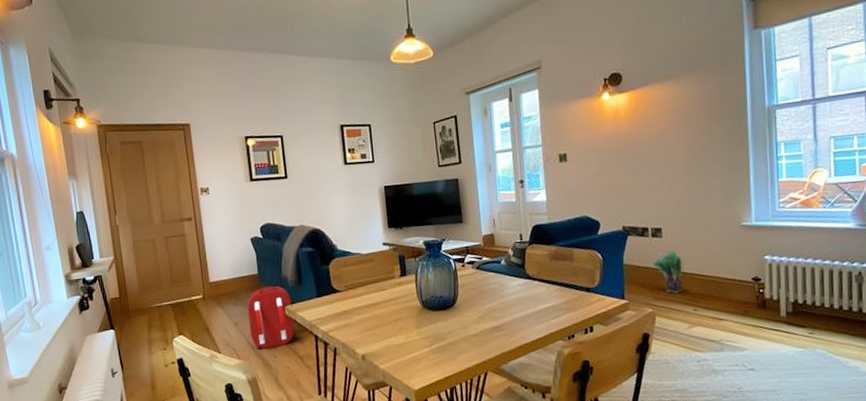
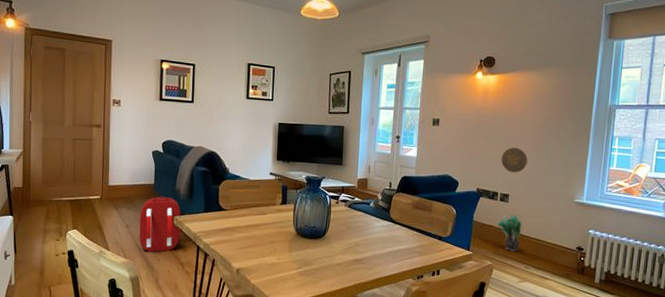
decorative plate: none [645,172,678,203] -> present [501,147,528,173]

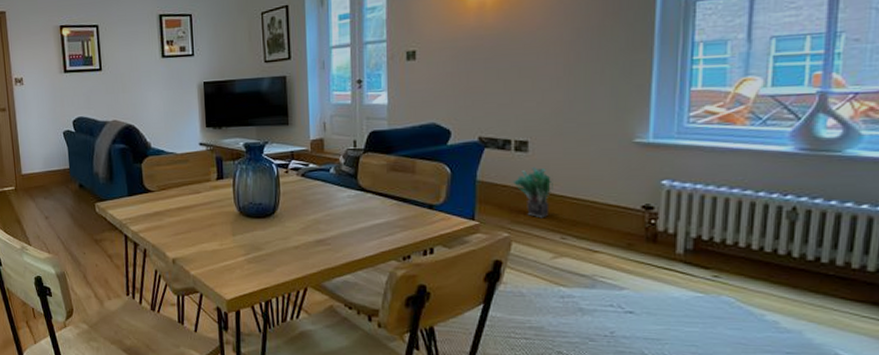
backpack: present [138,196,181,252] -> none [58,182,105,244]
decorative plate: present [501,147,528,173] -> none [512,75,553,111]

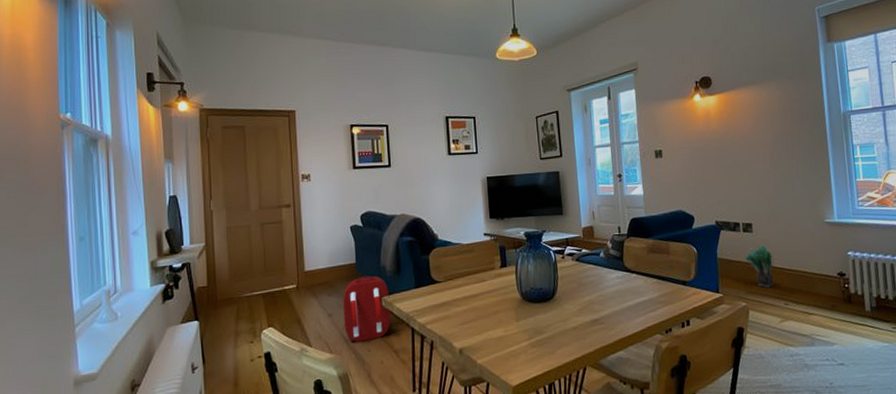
backpack: none [58,182,105,244] -> present [343,276,391,342]

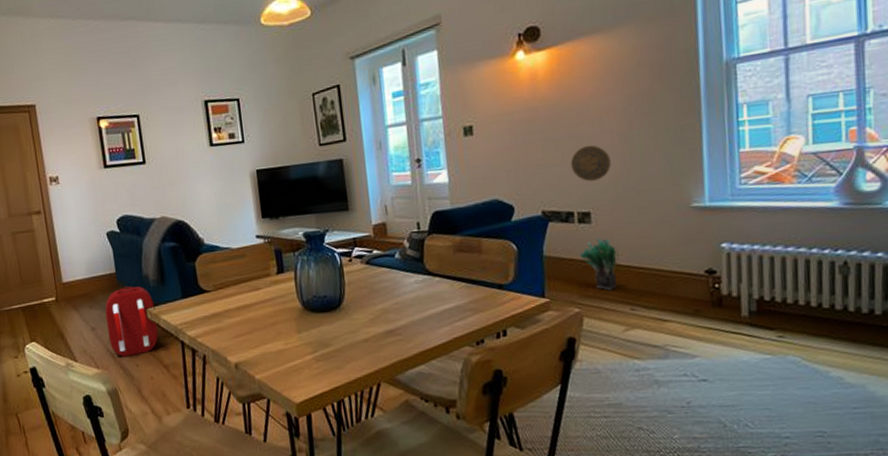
decorative plate: none [736,170,766,199] -> present [570,144,611,181]

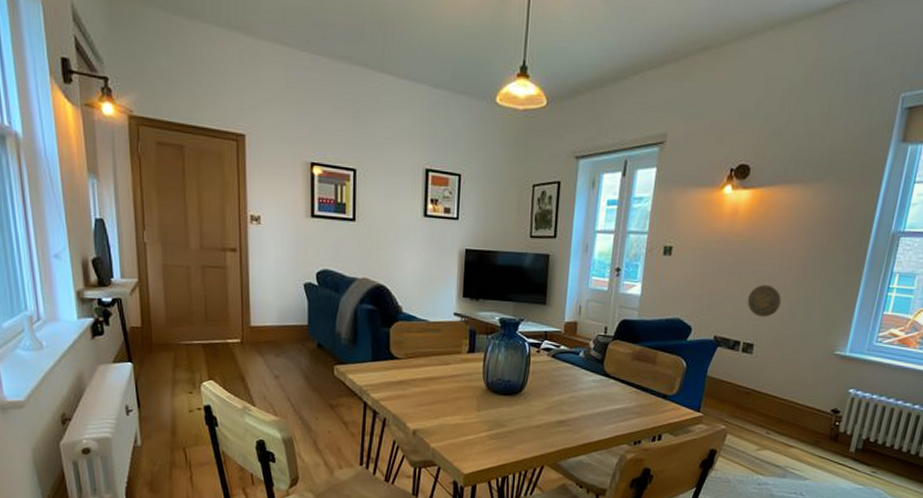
backpack: present [105,286,159,357] -> none [290,340,343,409]
potted plant: present [578,238,619,291] -> none [735,368,768,415]

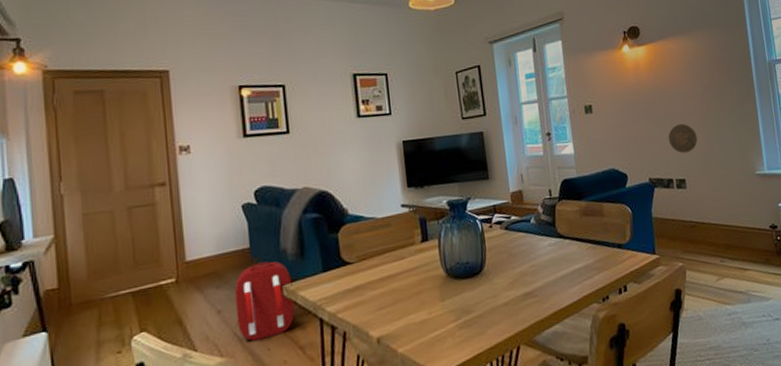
backpack: none [290,340,343,409] -> present [235,261,295,341]

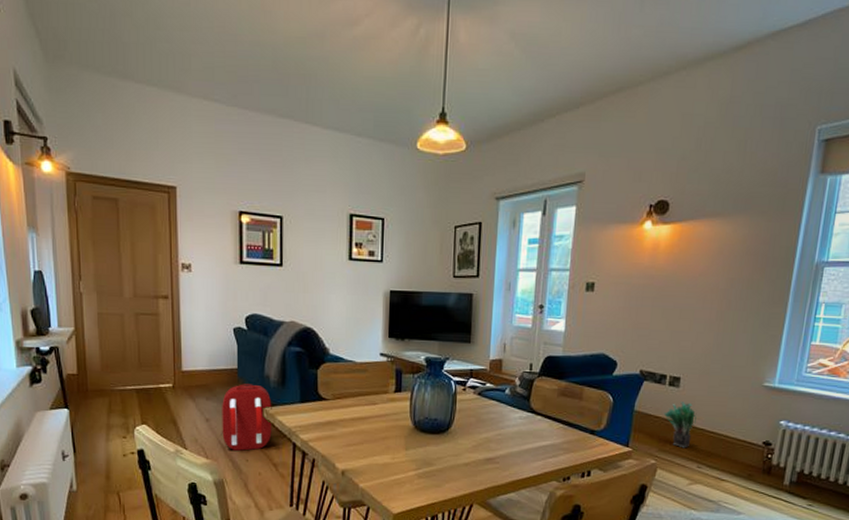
decorative plate: present [668,123,698,153] -> none [672,317,706,350]
potted plant: none [679,201,709,246] -> present [663,402,697,449]

